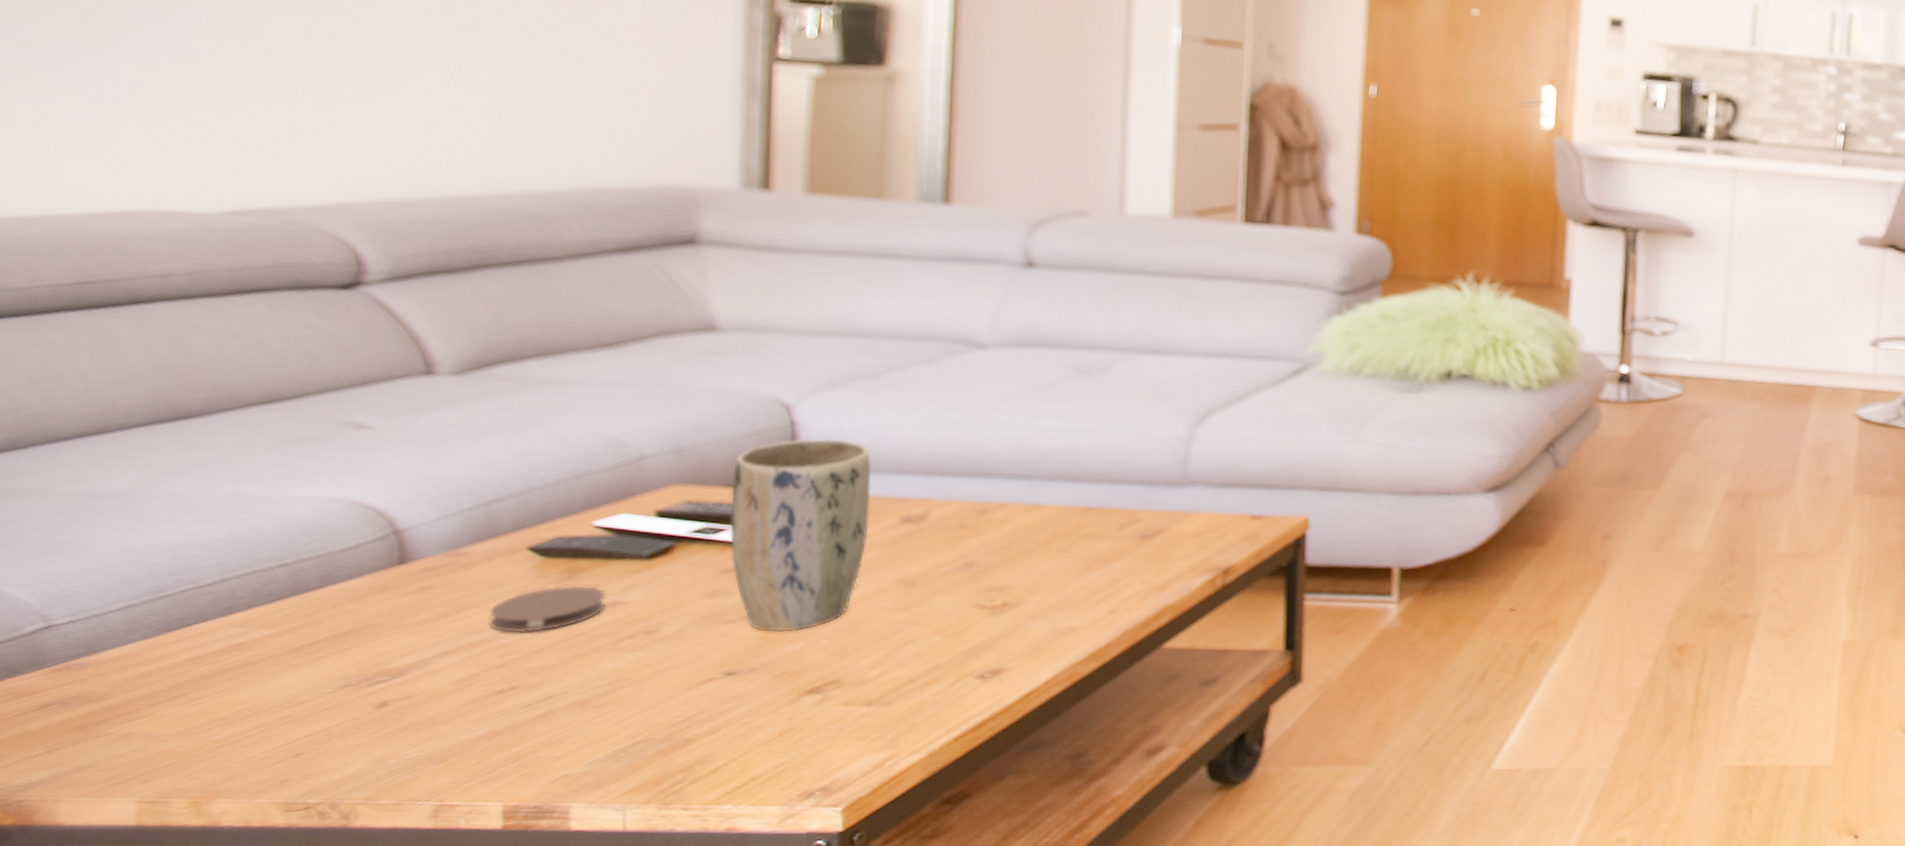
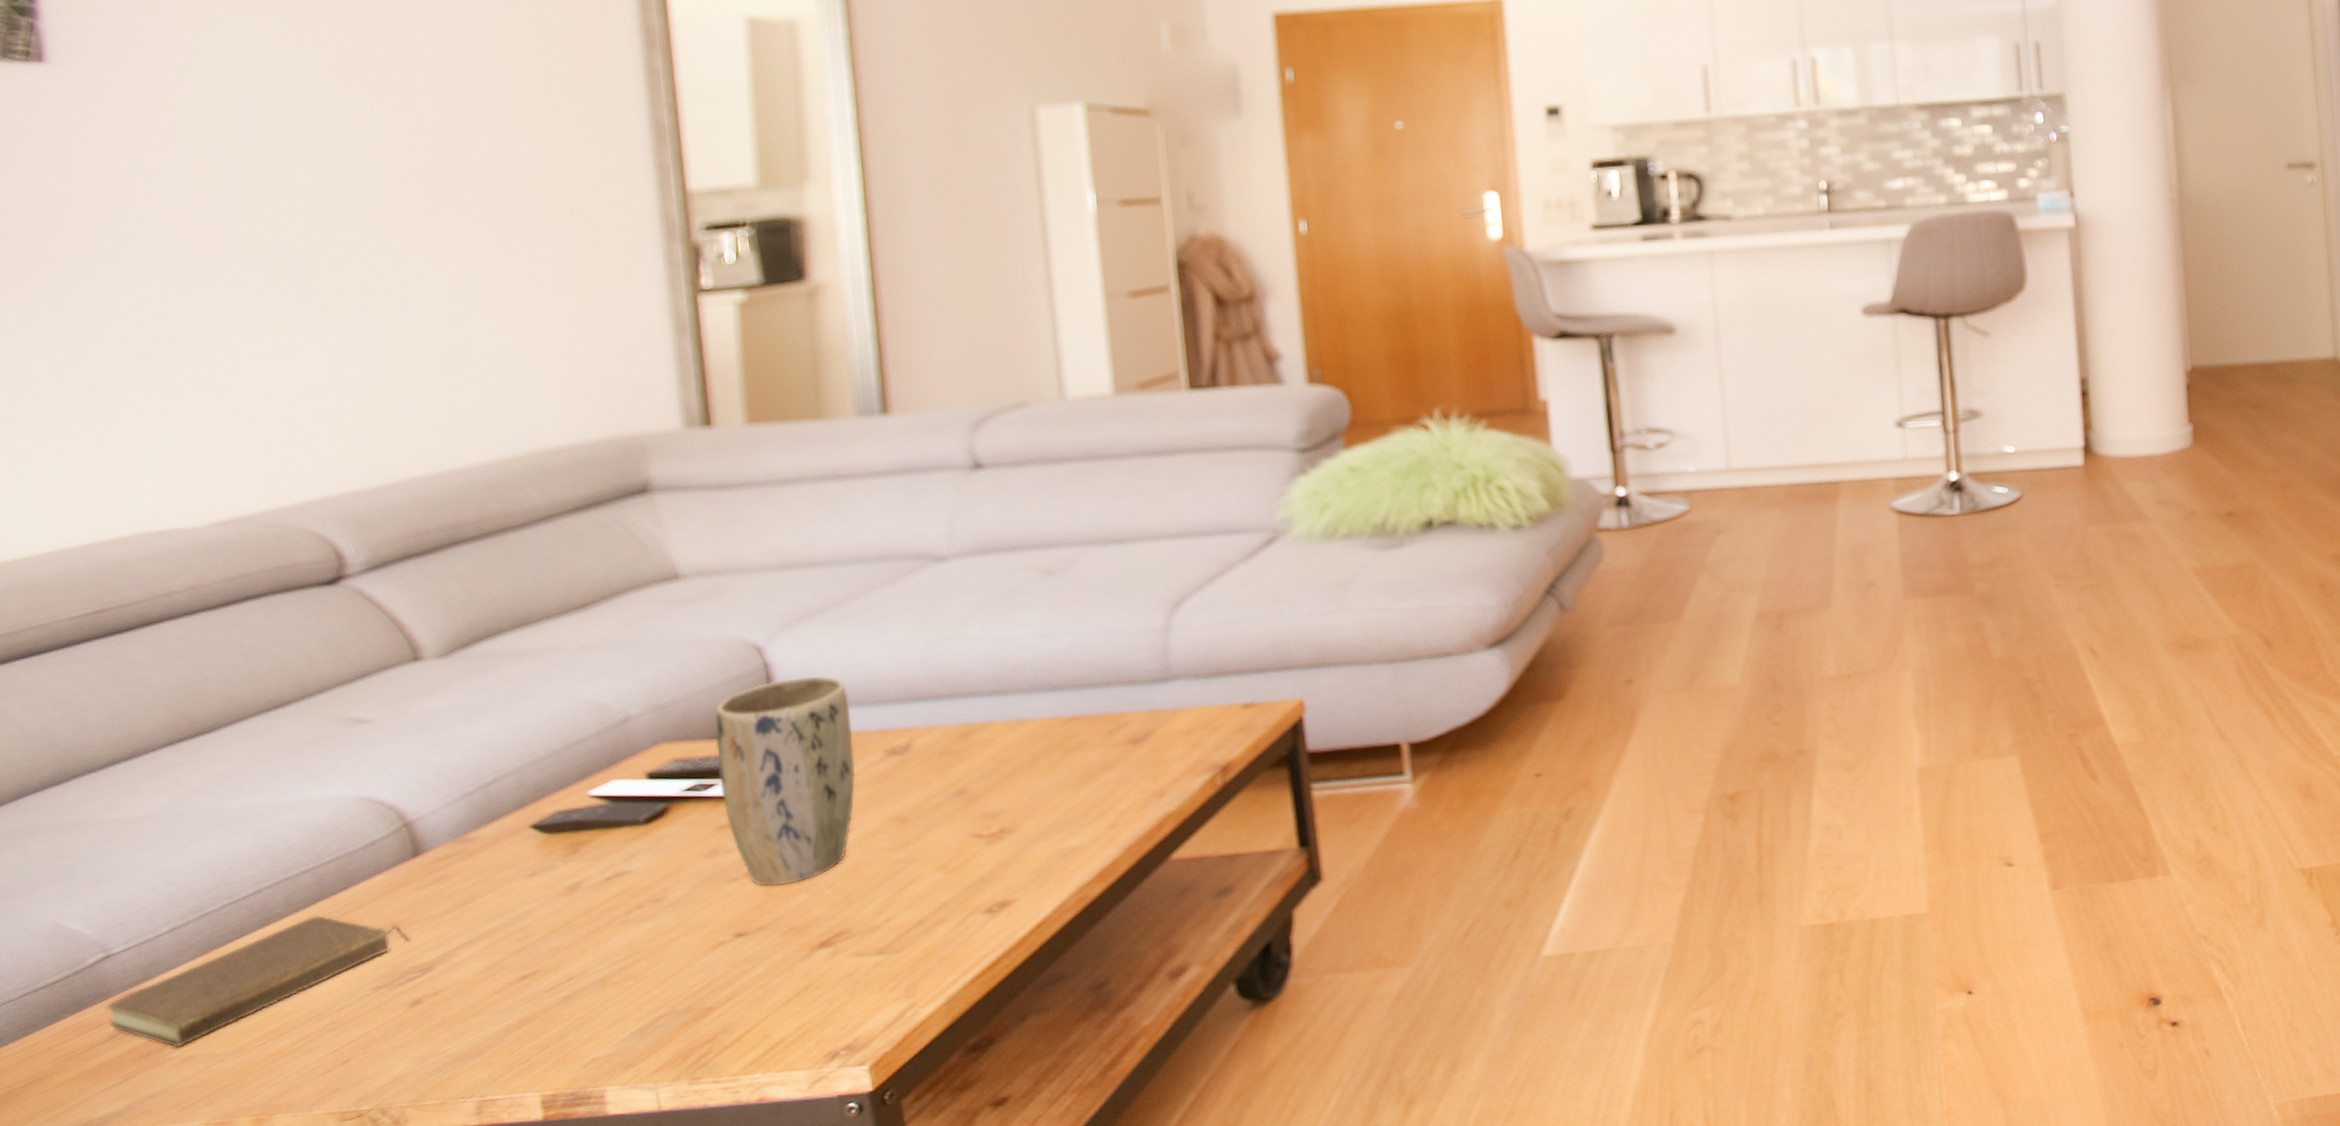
book: none [39,609,385,724] -> present [105,914,411,1048]
coaster: present [489,585,605,633] -> none [503,859,611,916]

